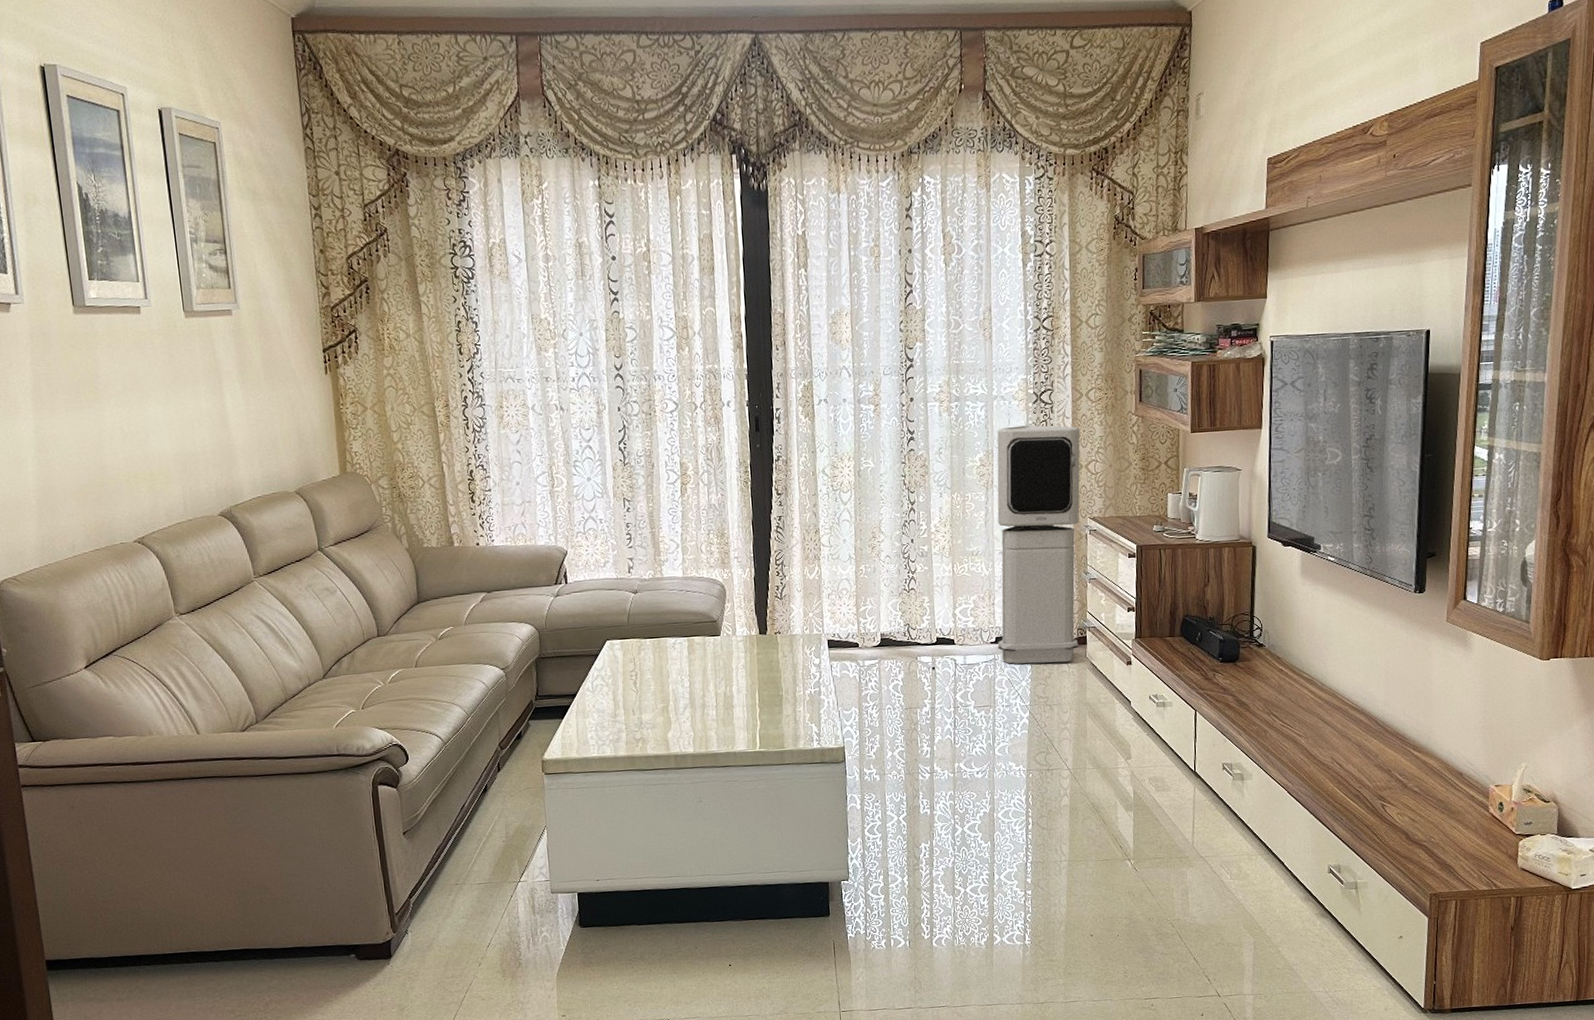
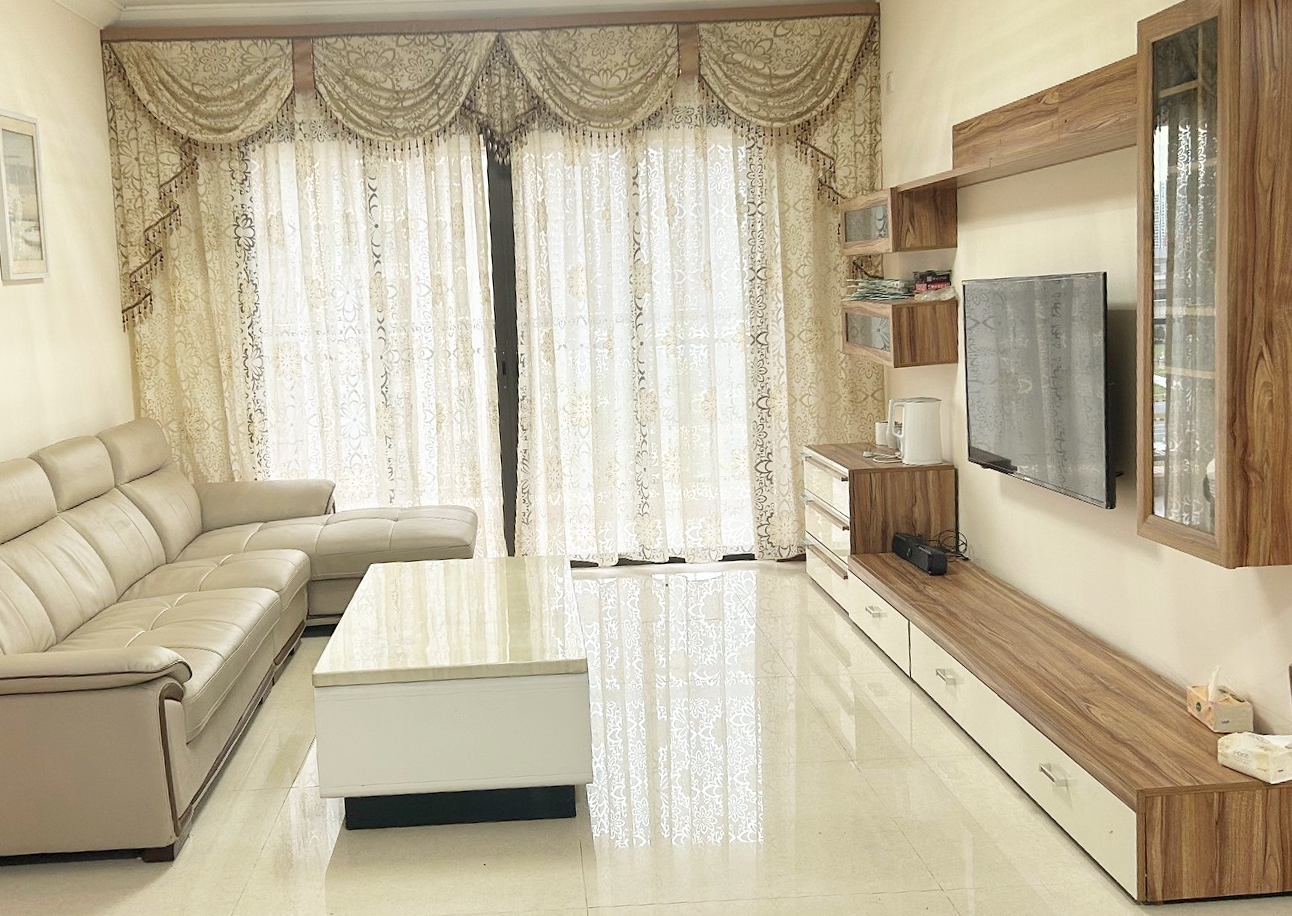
air purifier: present [997,425,1080,664] -> none [719,364,799,580]

